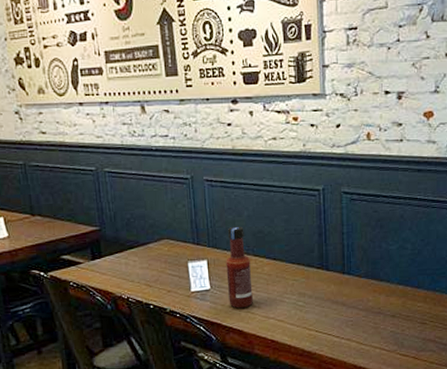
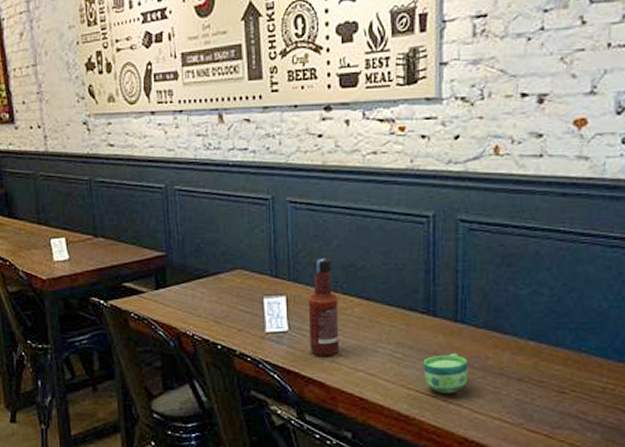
cup: none [320,299,355,332] -> present [423,353,469,394]

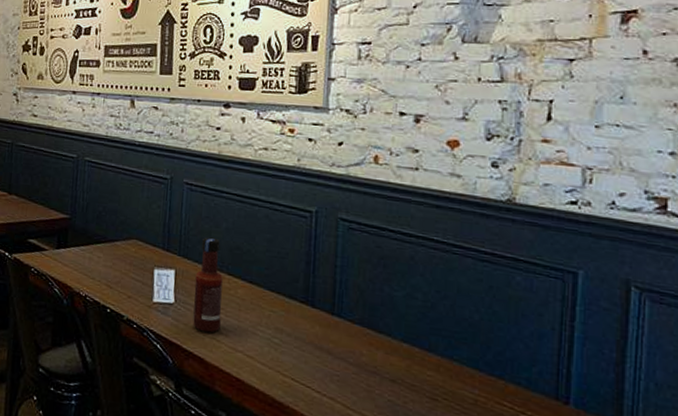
cup: present [423,353,469,394] -> none [299,345,343,386]

